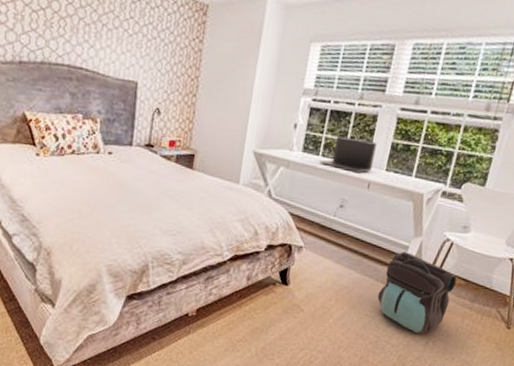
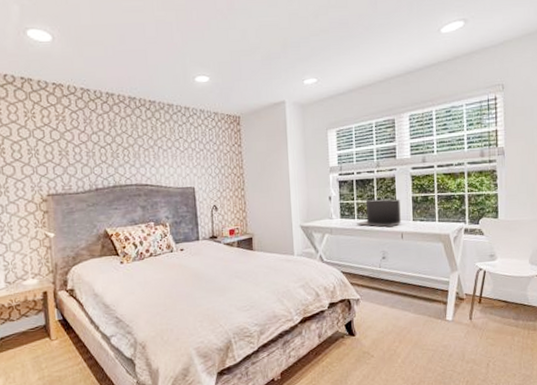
backpack: present [377,251,457,334] -> none [434,286,498,358]

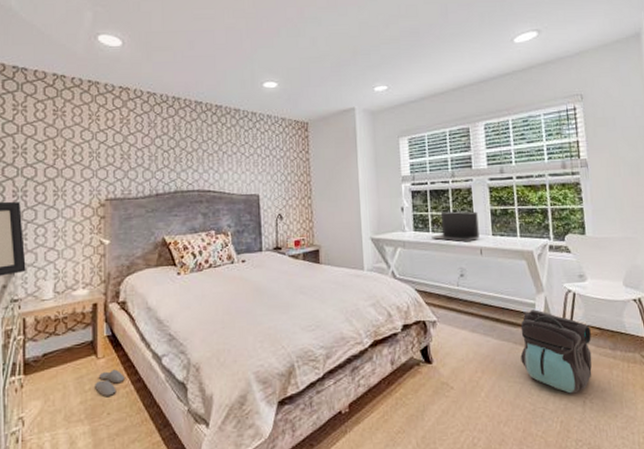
slippers: none [50,349,78,373] -> present [95,369,125,396]
backpack: none [434,286,498,358] -> present [520,309,592,394]

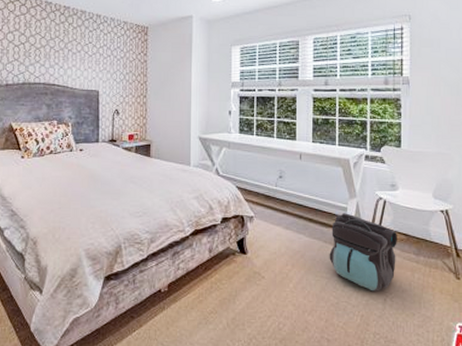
laptop computer: present [430,211,479,242] -> none [254,117,300,147]

